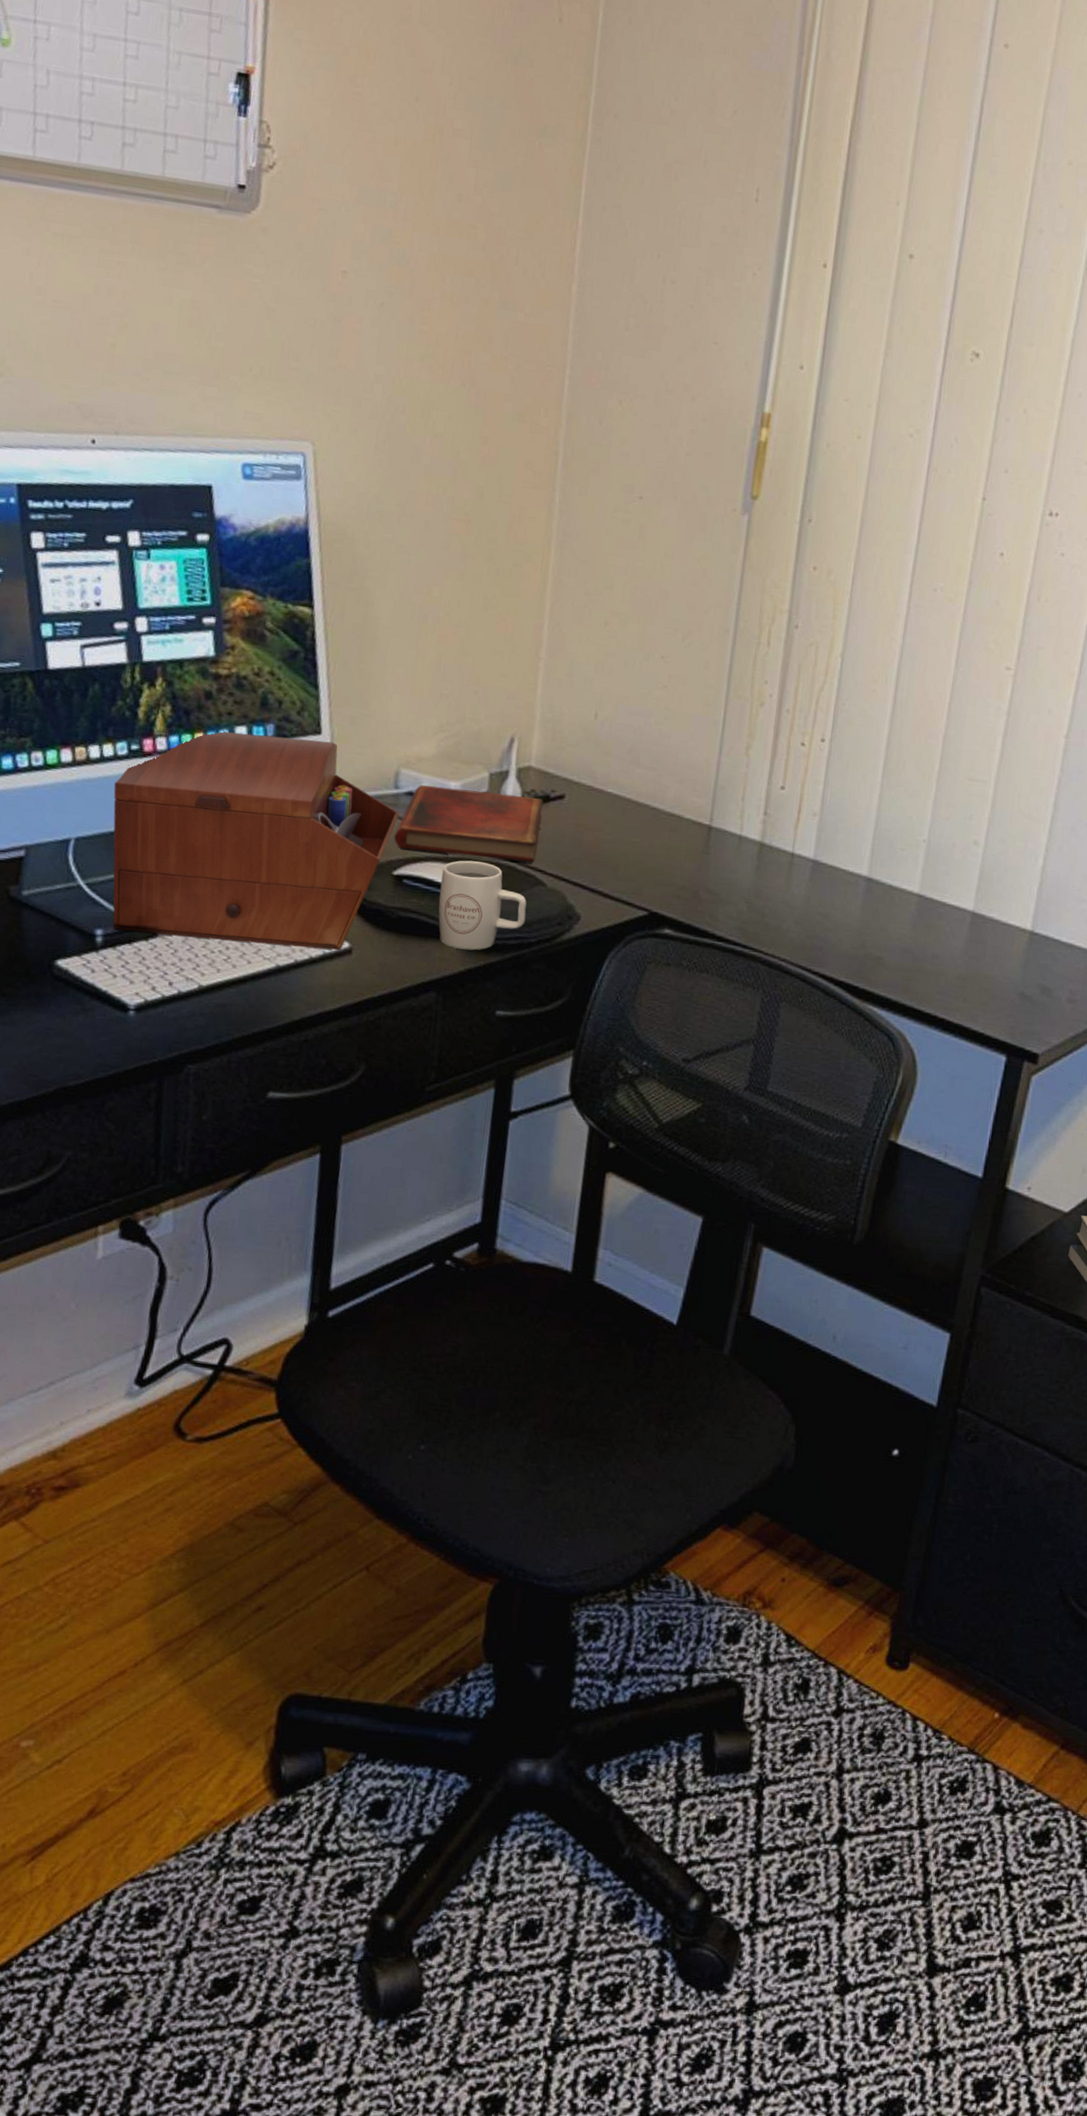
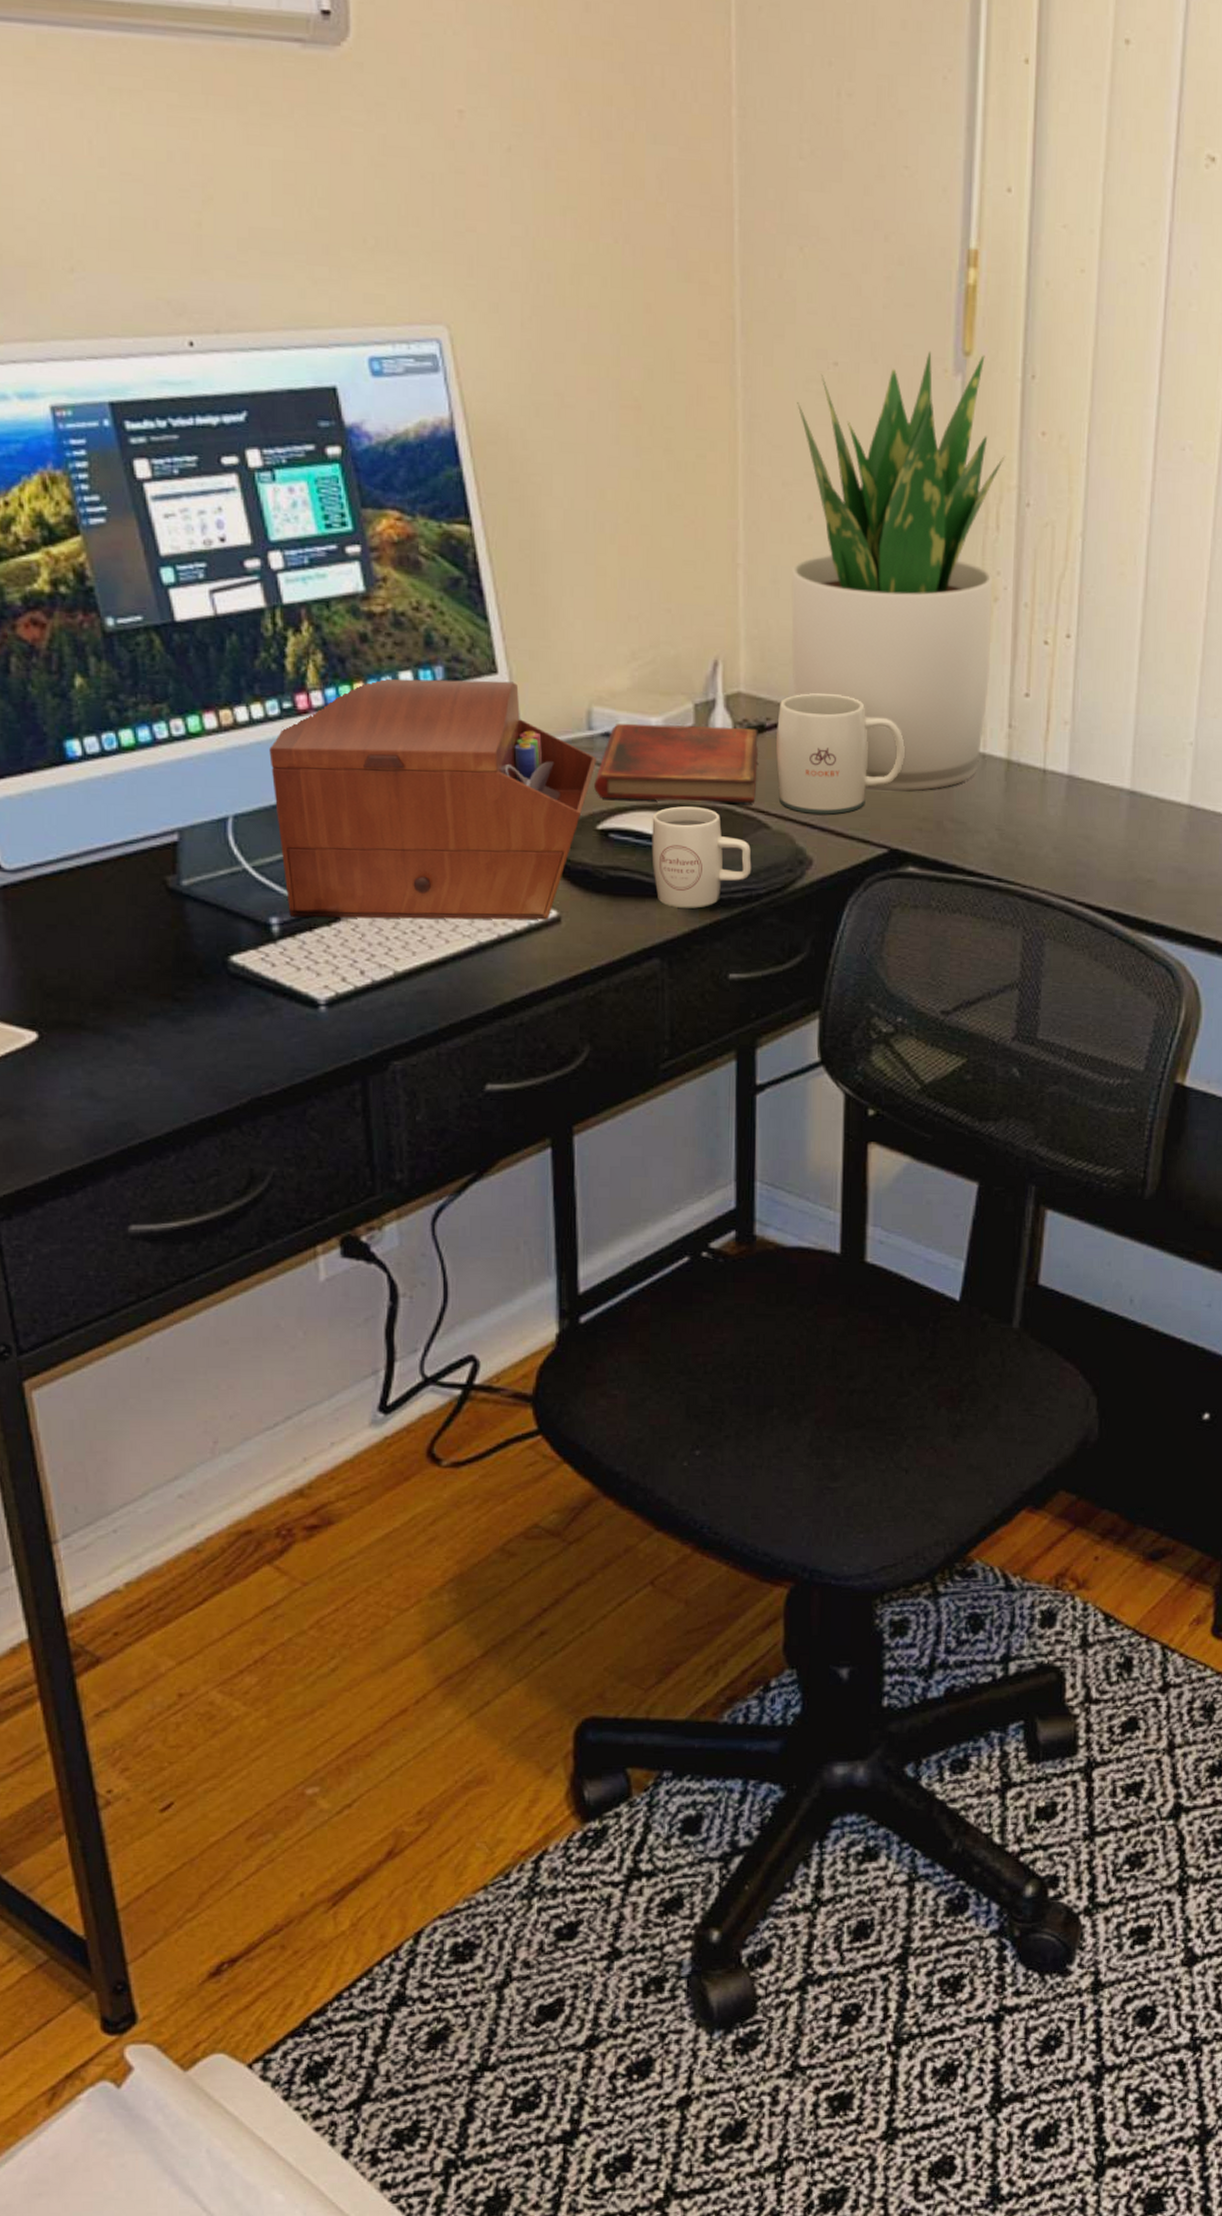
mug: none [556,771,671,879] -> present [776,692,905,816]
planter: none [578,493,781,864] -> present [791,351,1006,792]

